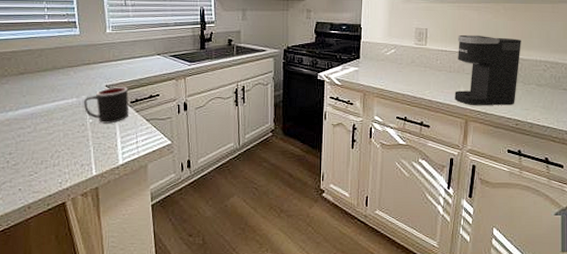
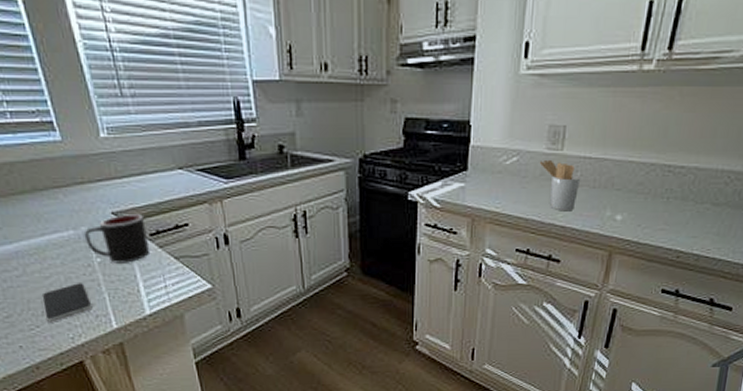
smartphone: none [43,138,80,170] -> present [41,283,93,323]
utensil holder: none [410,51,440,89] -> present [539,159,581,212]
coffee maker: present [454,34,521,105] -> none [597,134,700,232]

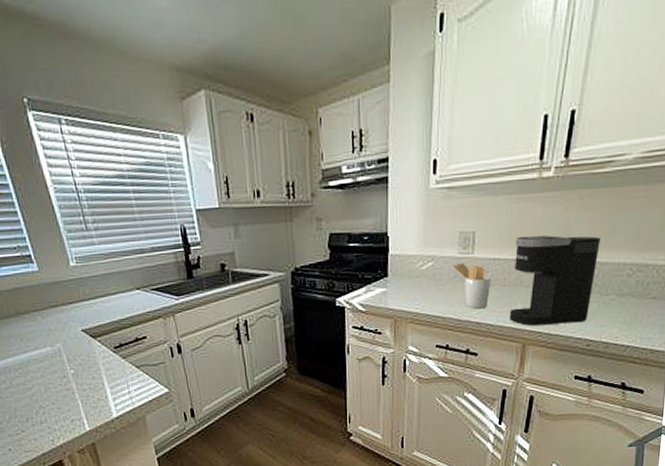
smartphone: present [41,283,93,323] -> none [25,392,69,428]
mug: present [84,214,151,263] -> none [59,330,115,374]
coffee maker: none [597,134,700,232] -> present [509,235,601,326]

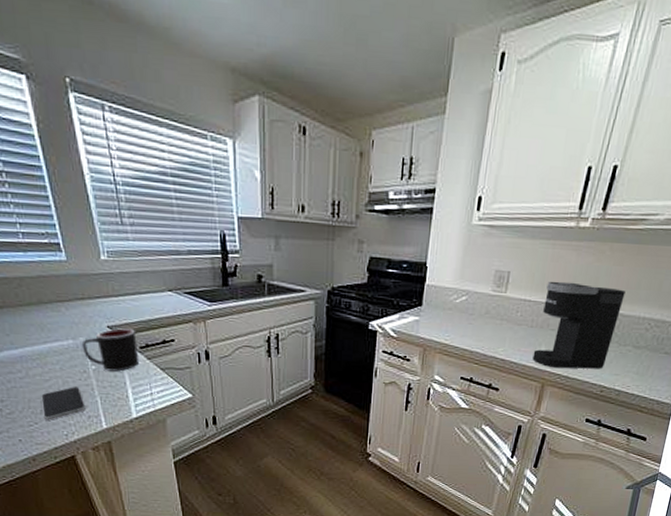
smartphone: none [25,392,69,428] -> present [41,387,86,420]
mug: none [59,330,115,374] -> present [81,328,140,372]
utensil holder: present [452,262,492,309] -> none [485,300,521,347]

